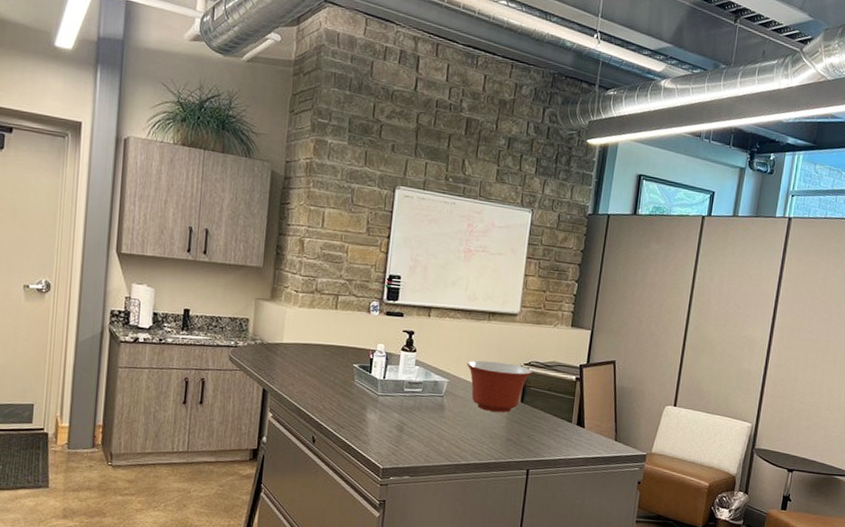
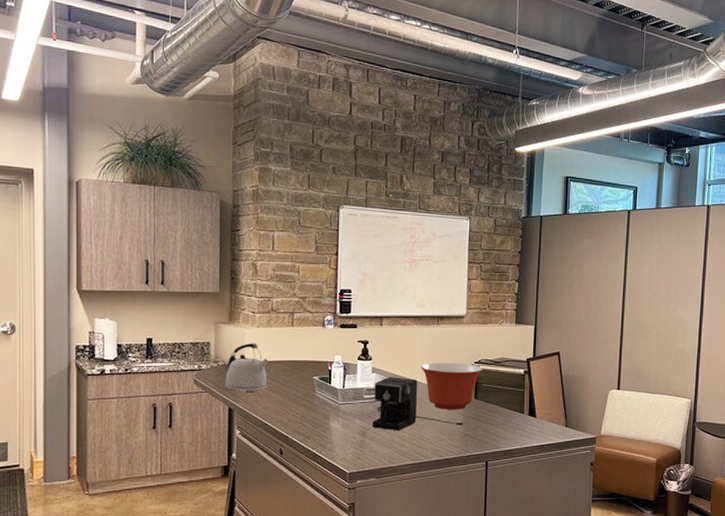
kettle: none [261,323,309,374] -> present [225,343,269,391]
coffee maker: none [411,371,507,430] -> present [372,377,463,431]

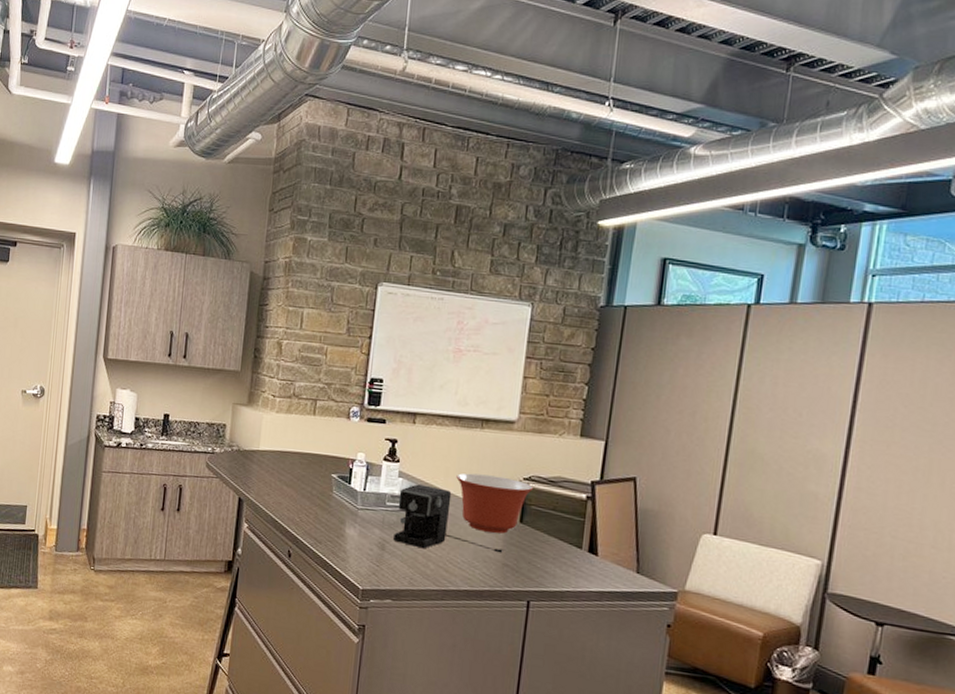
kettle: present [225,343,269,391] -> none [237,429,286,483]

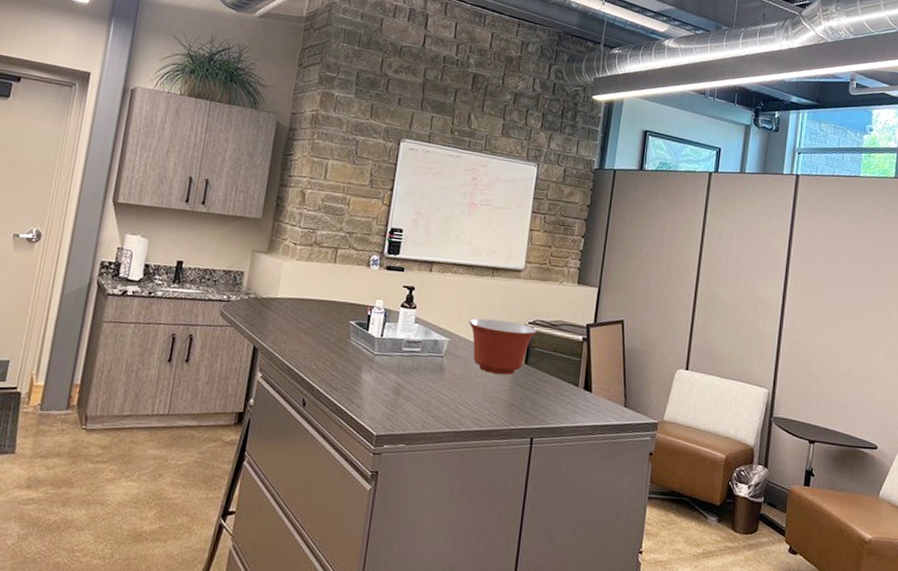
coffee maker: present [393,484,503,553] -> none [408,329,510,394]

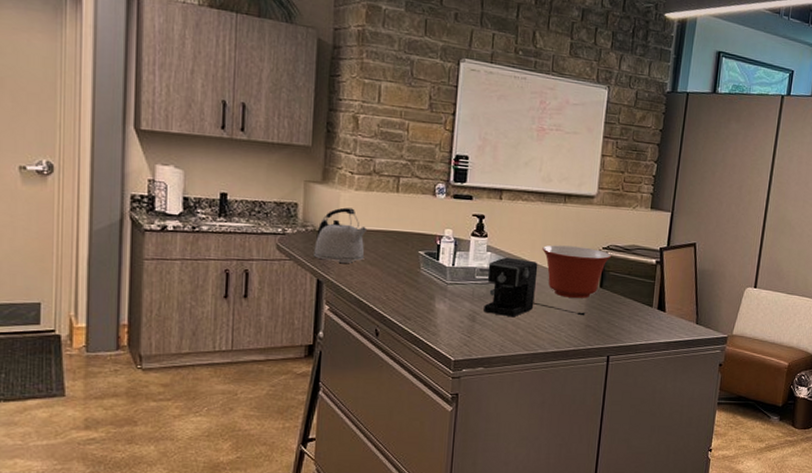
kettle: none [253,277,305,331] -> present [314,207,368,263]
coffee maker: none [408,329,510,394] -> present [483,257,586,318]

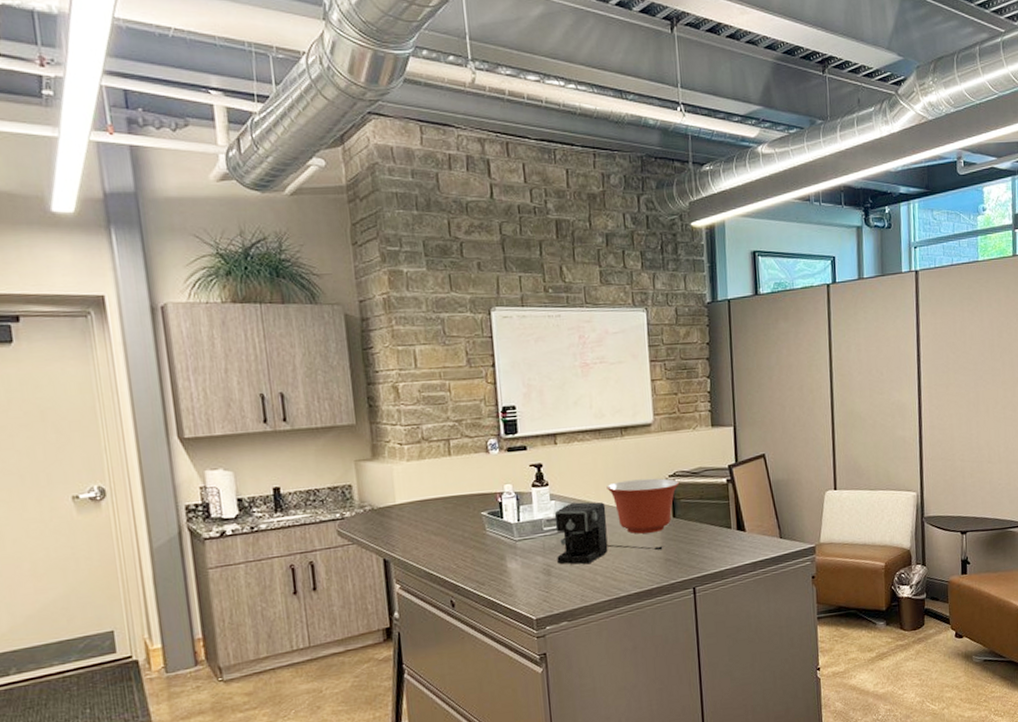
kettle: present [314,207,368,263] -> none [375,480,428,538]

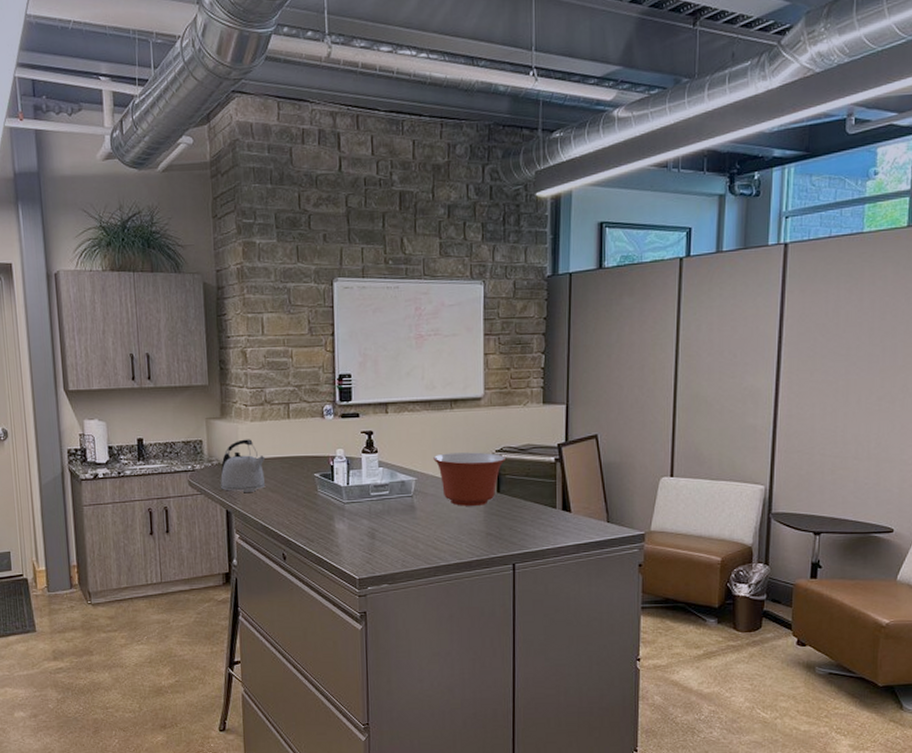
kettle: none [375,480,428,538] -> present [220,439,266,492]
coffee maker: present [554,502,663,565] -> none [381,470,485,531]

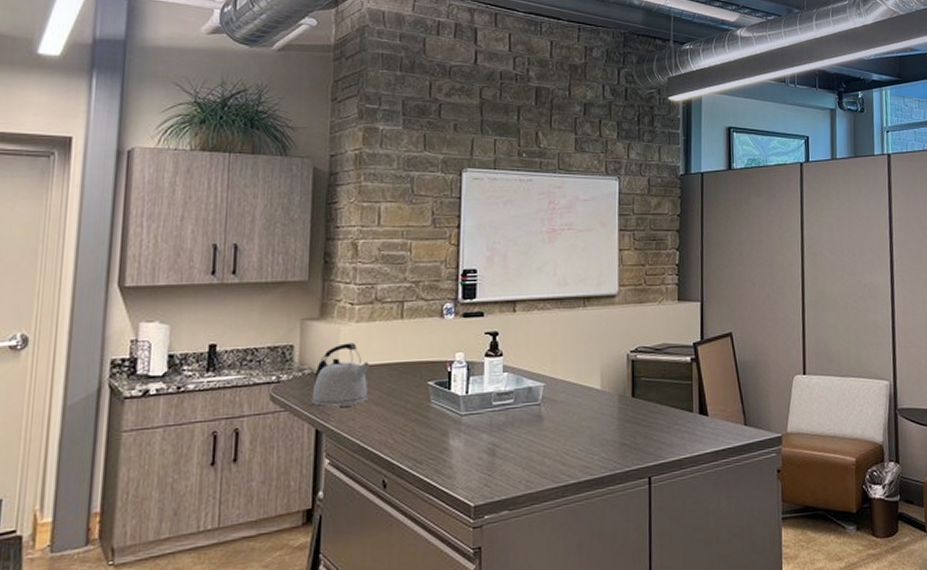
mixing bowl: present [433,452,507,506] -> none [564,353,642,414]

